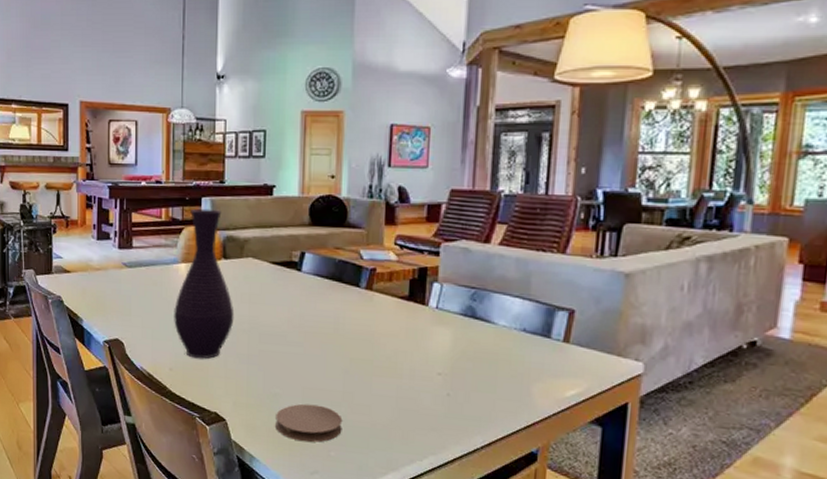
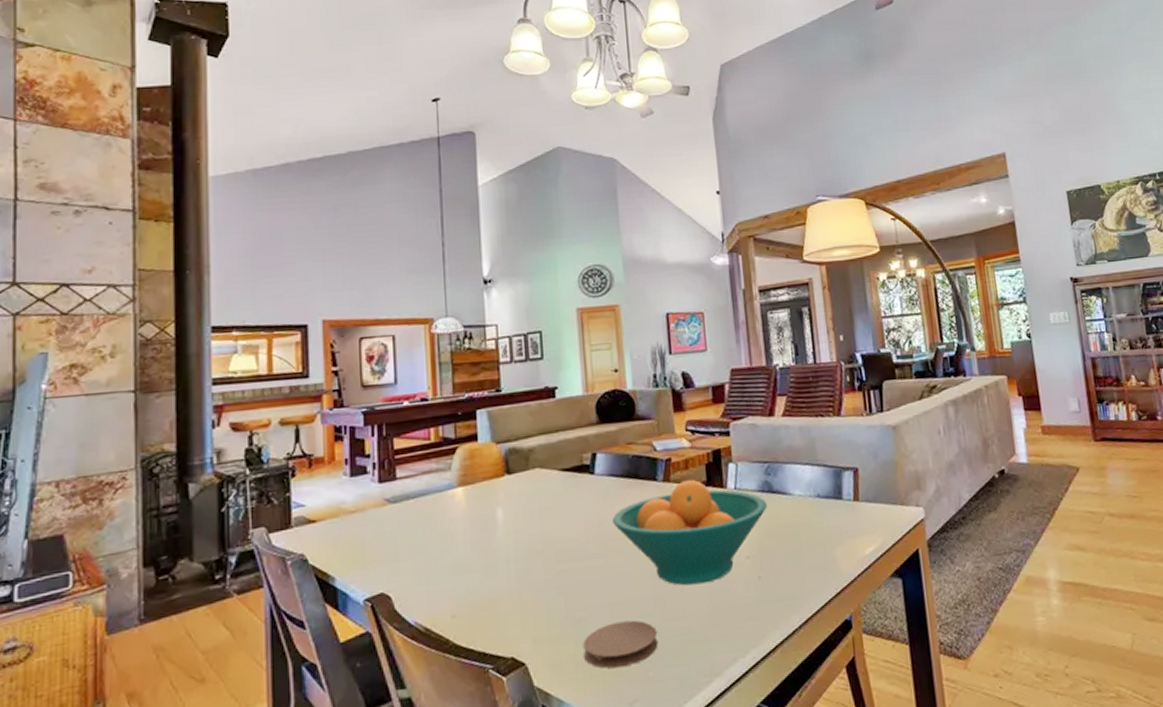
vase: present [174,208,234,359] -> none [452,420,525,597]
fruit bowl: none [313,291,467,389] -> present [612,479,767,586]

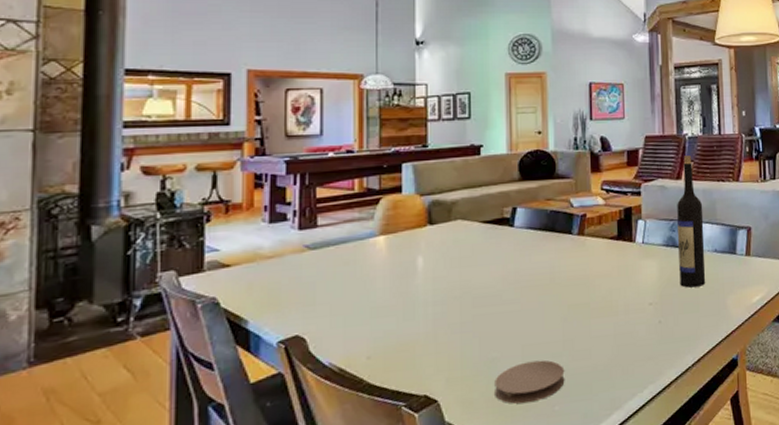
fruit bowl: present [612,479,767,586] -> none [529,233,670,329]
wine bottle: none [771,389,810,539] -> present [677,155,706,288]

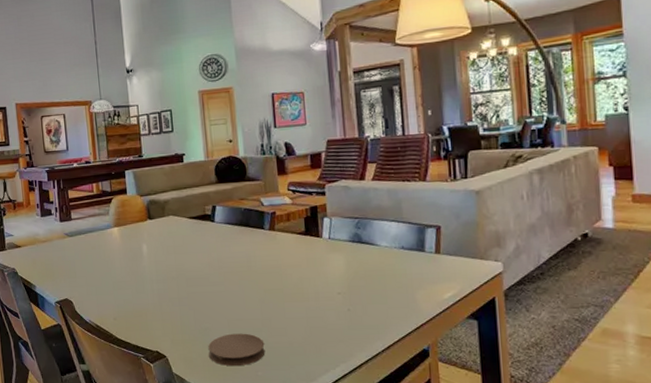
wine bottle: present [677,155,706,288] -> none [361,157,394,281]

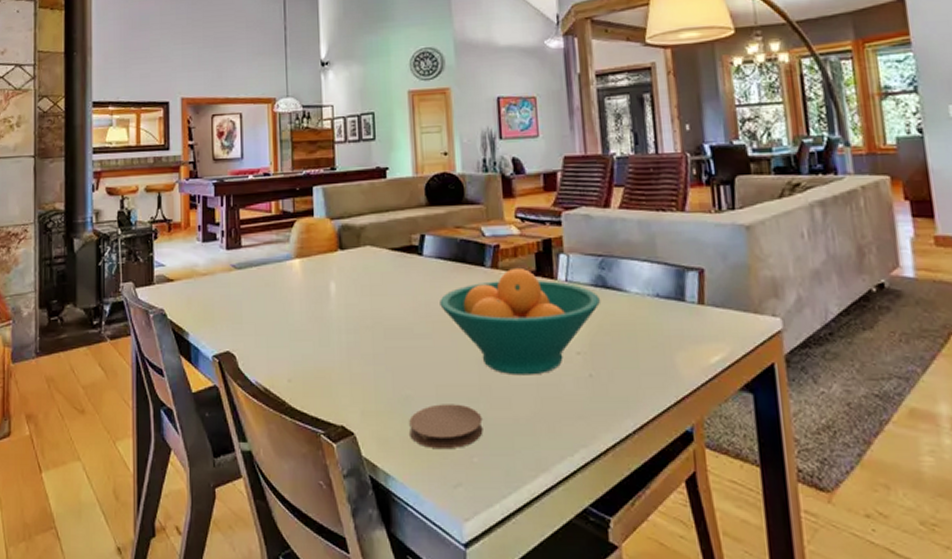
fruit bowl: none [229,229,356,311] -> present [440,267,600,376]

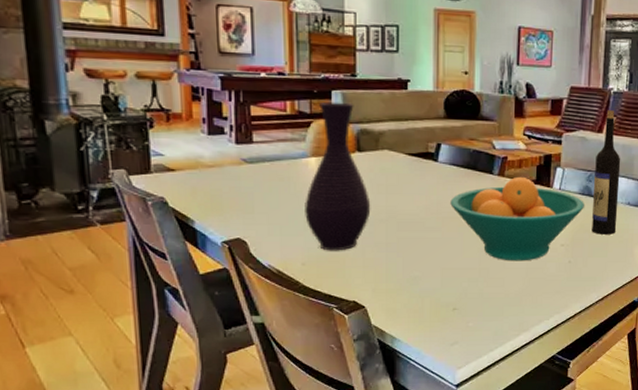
vase: none [290,197,356,365] -> present [305,101,371,251]
coaster: present [409,404,483,450] -> none [416,283,479,318]
wine bottle: none [606,179,647,338] -> present [592,110,621,235]

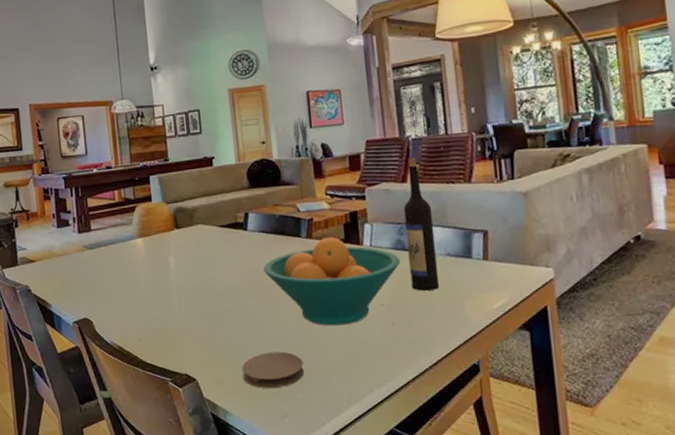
vase: present [305,101,371,251] -> none [136,185,193,326]
coaster: none [416,283,479,318] -> present [242,351,304,389]

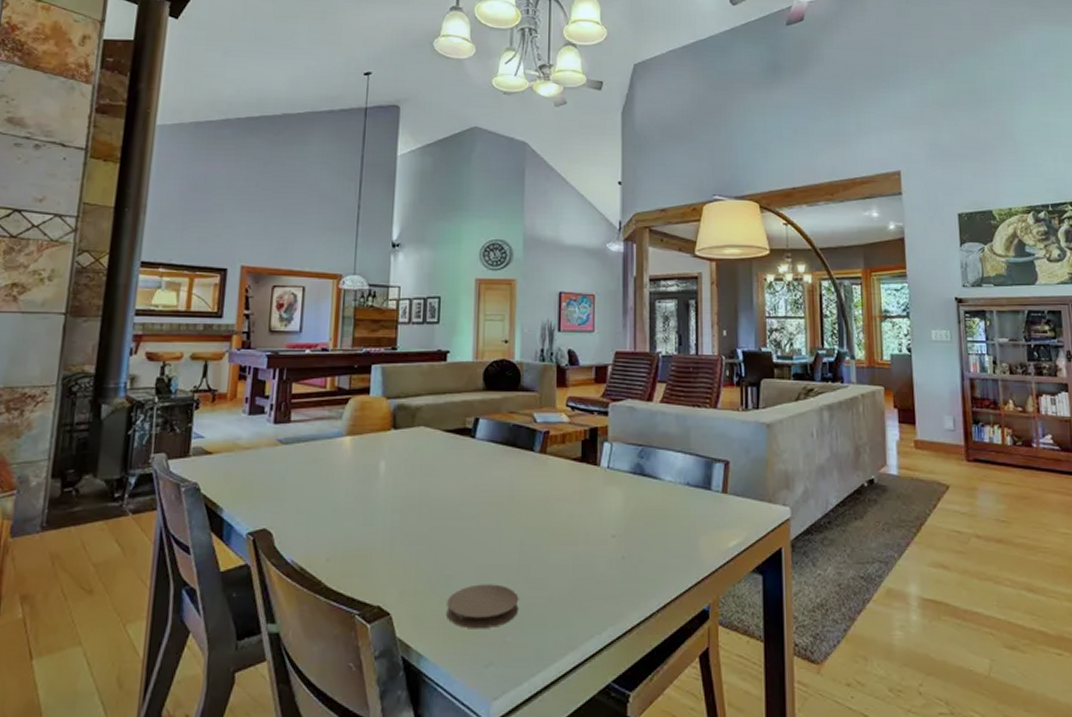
fruit bowl: present [263,236,400,326] -> none [488,453,637,557]
wine bottle: present [404,158,440,291] -> none [647,376,676,522]

